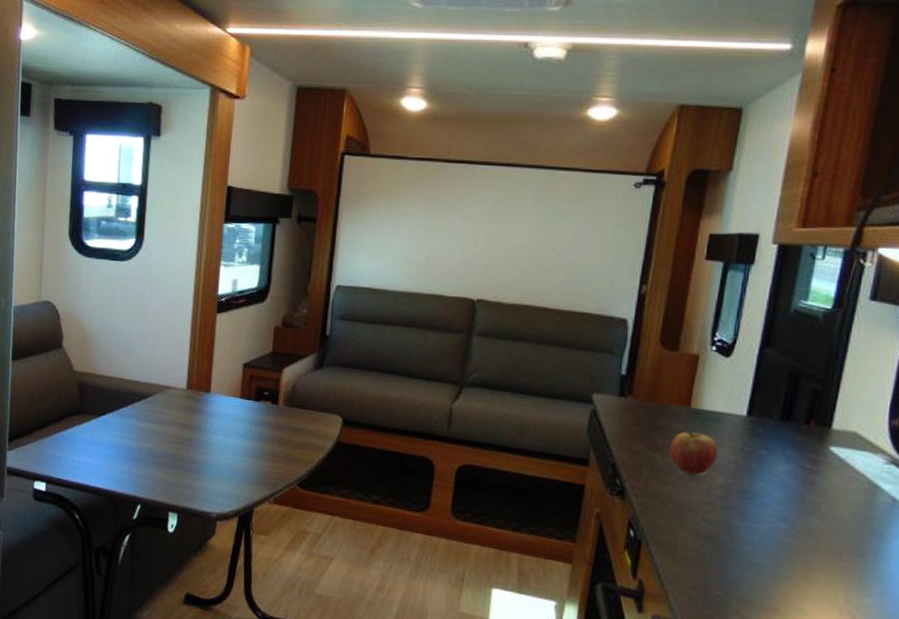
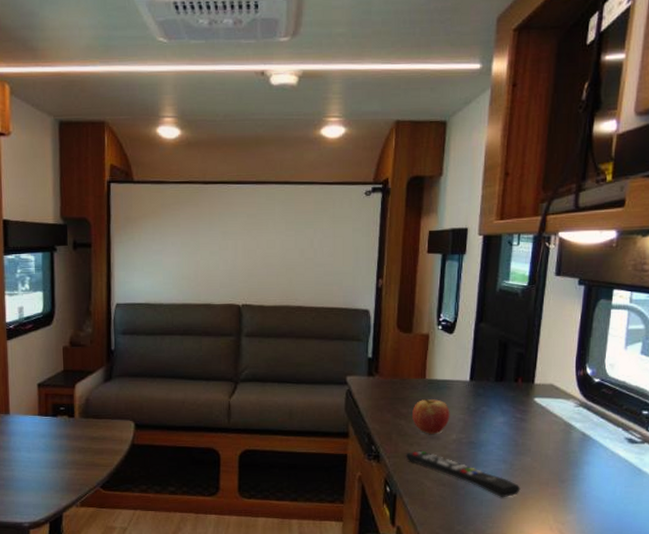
remote control: none [656,492,803,565] -> present [405,450,521,498]

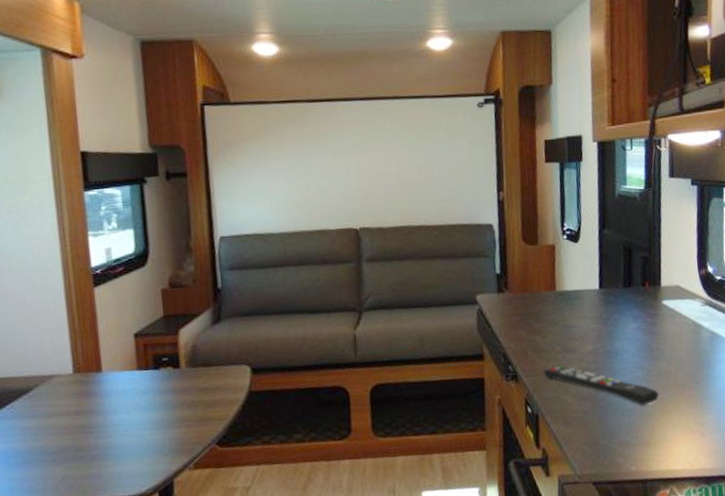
fruit: present [412,398,450,434] -> none [546,311,584,348]

